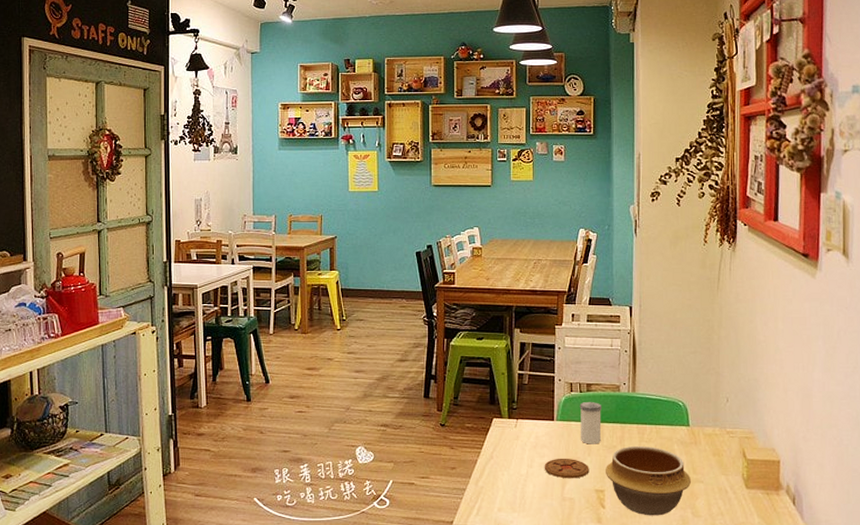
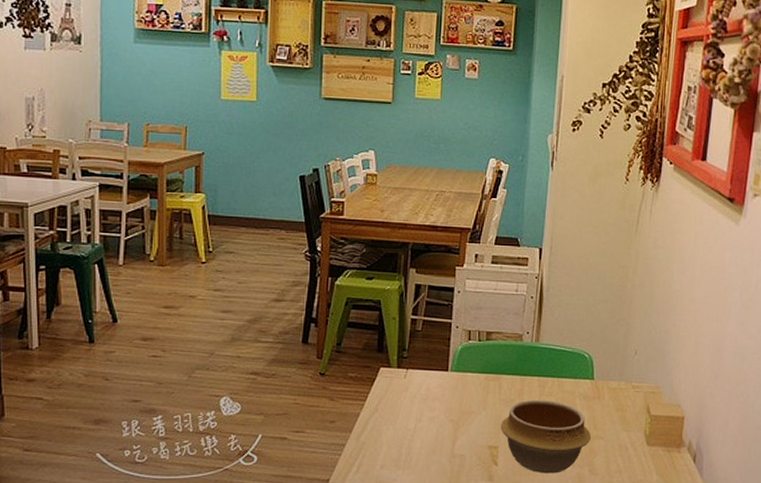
coaster: present [544,458,589,479] -> none [434,411,484,434]
salt shaker: present [579,402,603,444] -> none [476,352,502,398]

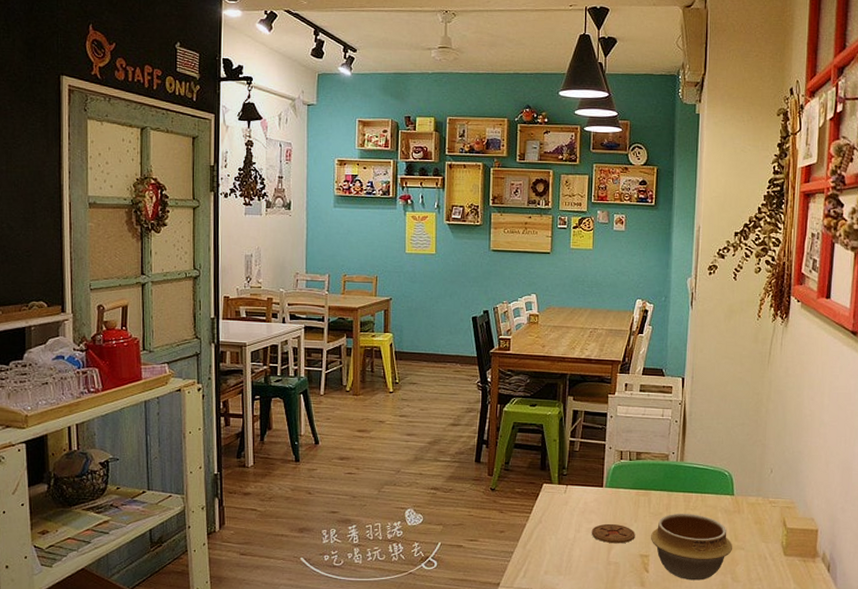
coaster: none [434,411,484,434] -> present [591,523,635,544]

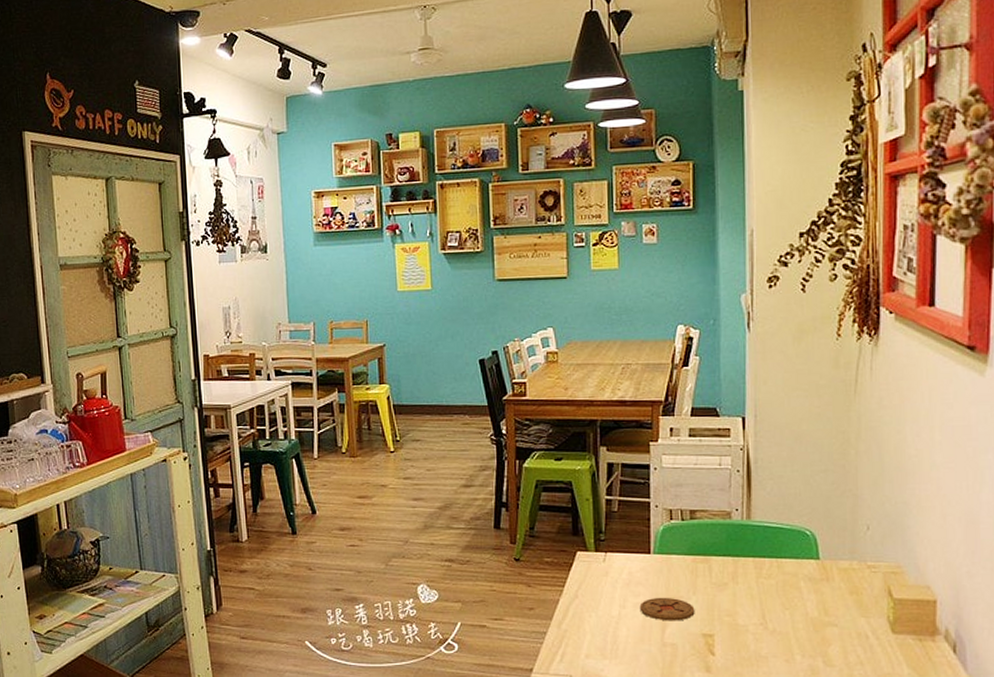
bowl: present [650,513,733,581] -> none [714,582,823,665]

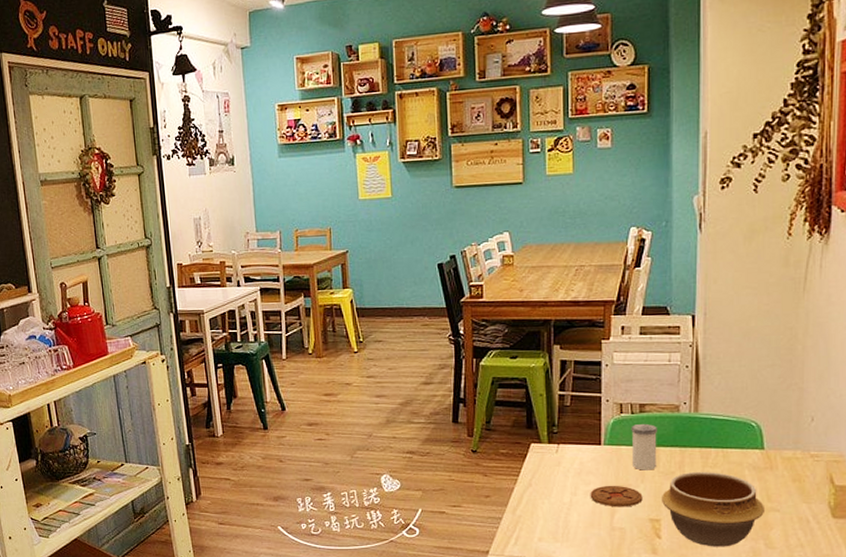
salt shaker: none [681,532,710,581] -> present [631,424,658,471]
bowl: none [714,582,823,665] -> present [661,471,766,547]

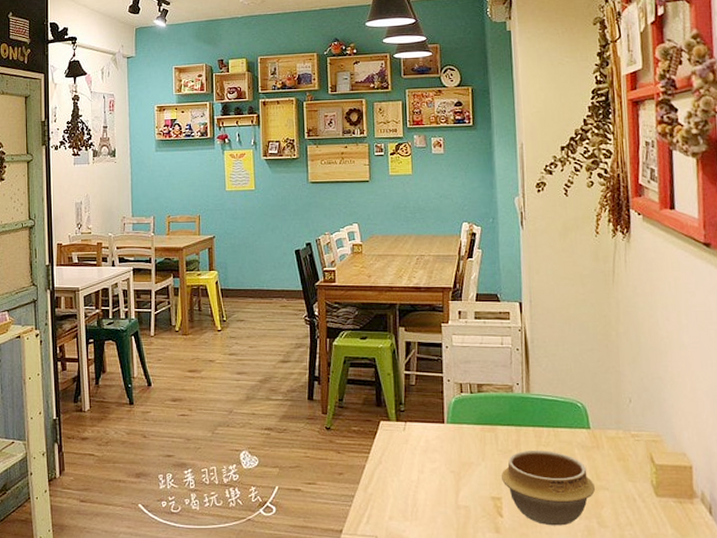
coaster: present [590,485,643,507] -> none [436,463,484,485]
salt shaker: present [631,424,658,471] -> none [470,404,495,449]

